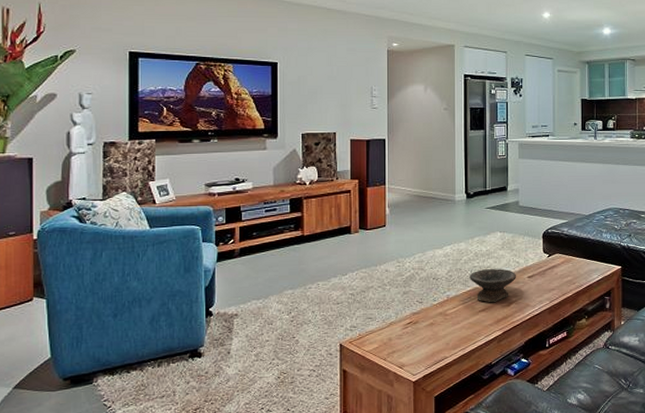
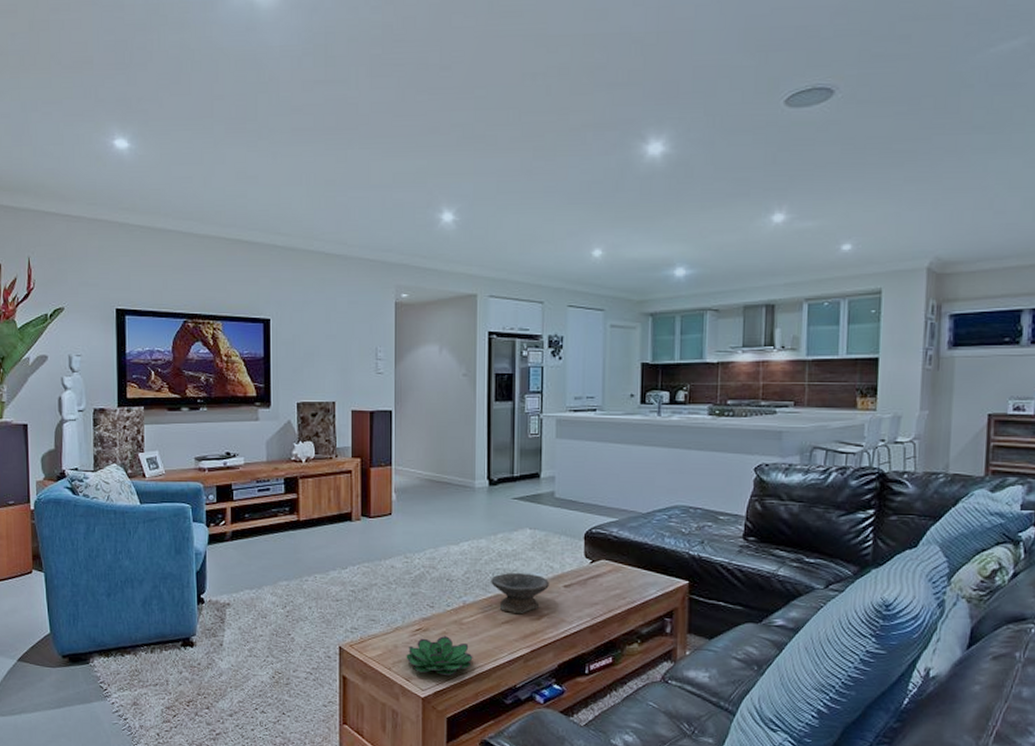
succulent plant: none [399,326,456,360] -> present [406,636,473,675]

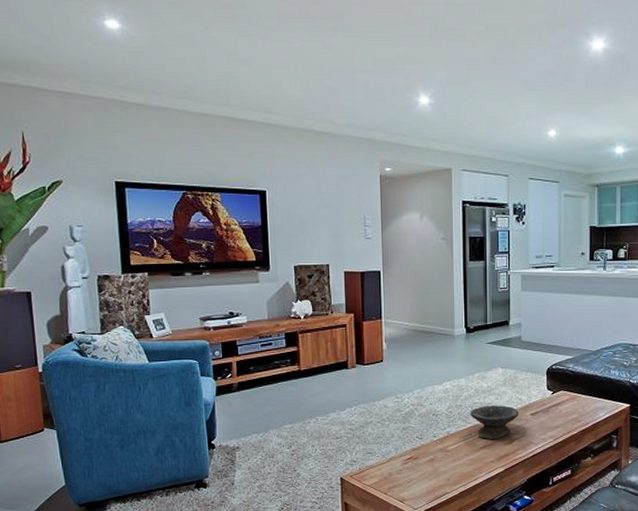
succulent plant: present [406,636,473,675] -> none [399,462,457,495]

